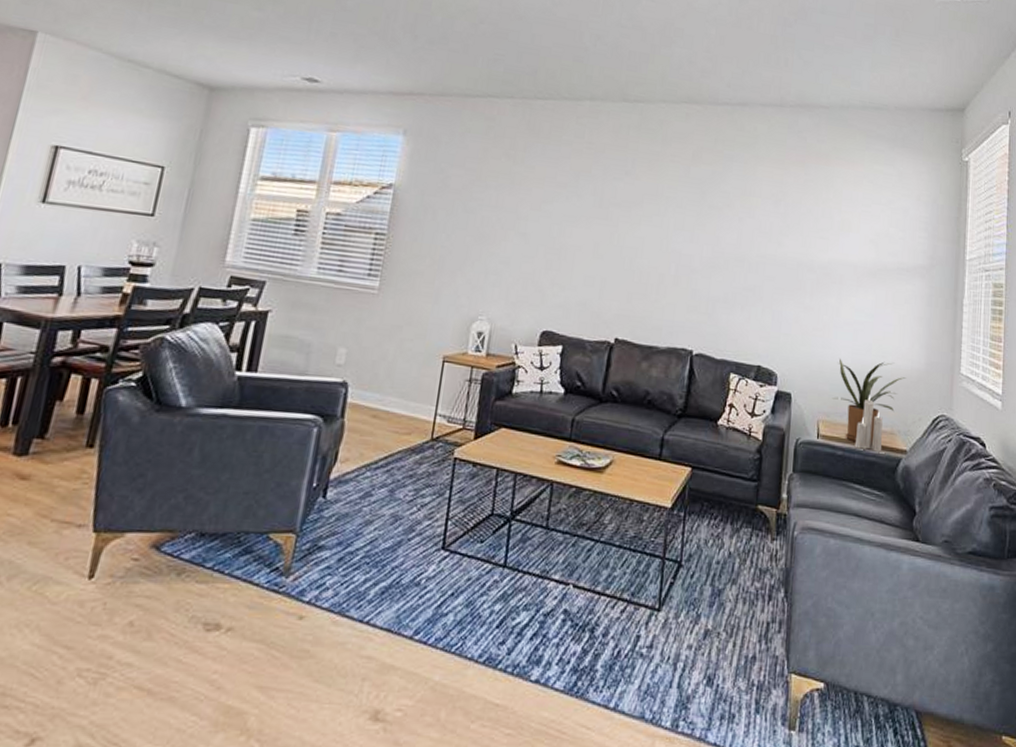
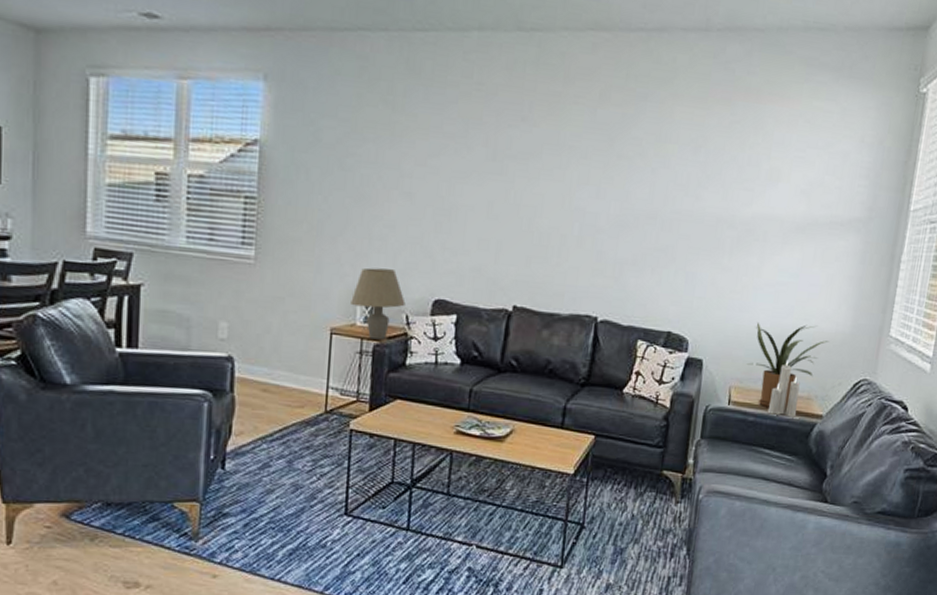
table lamp: none [464,300,515,369] -> present [351,267,406,340]

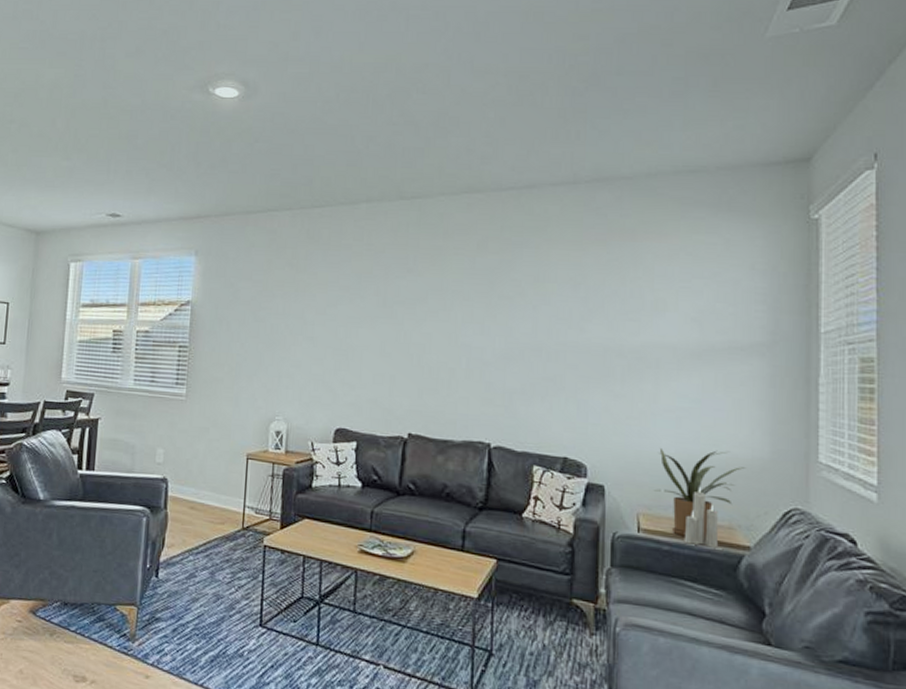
table lamp: present [351,267,406,340] -> none [264,401,311,465]

